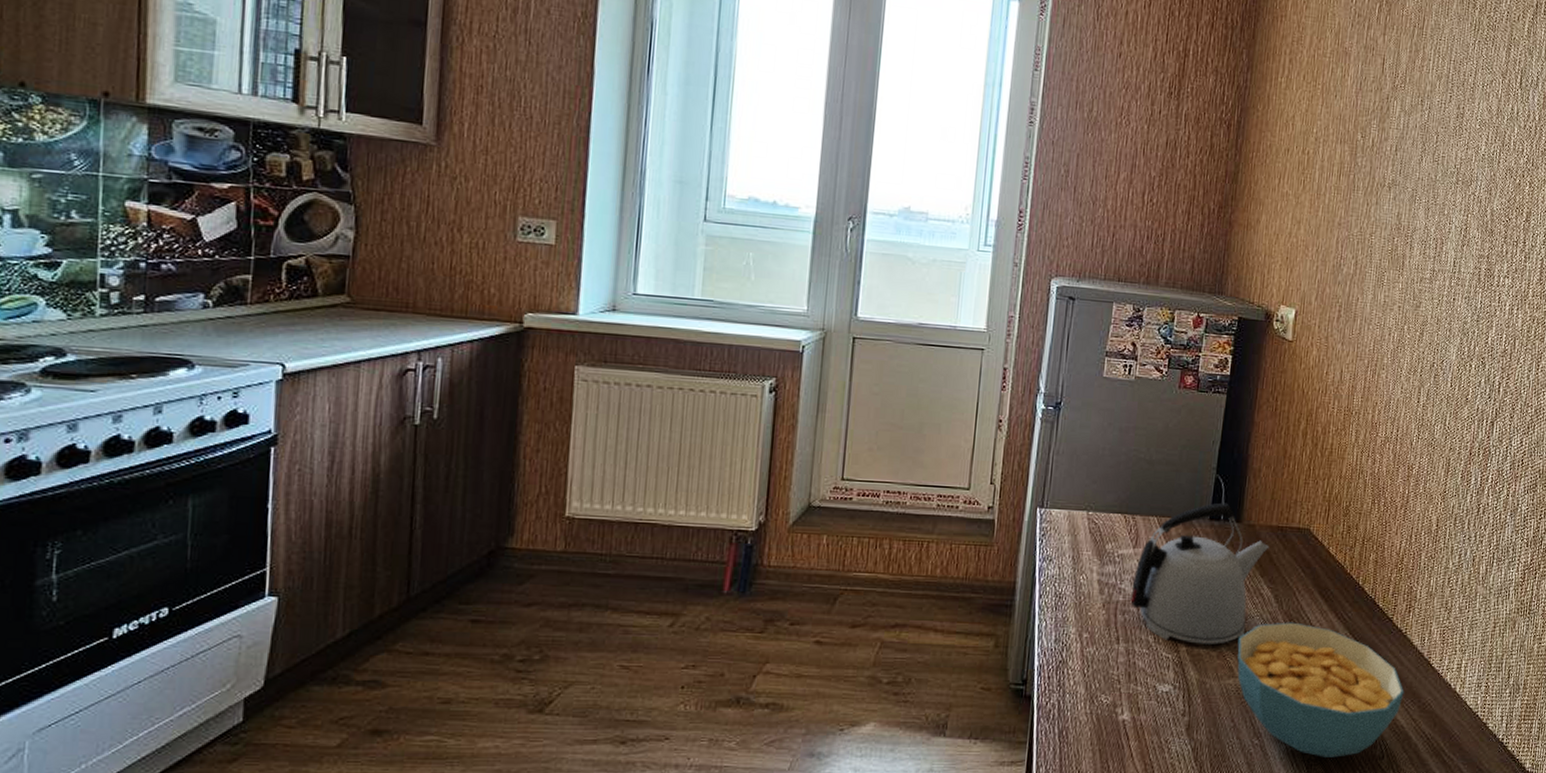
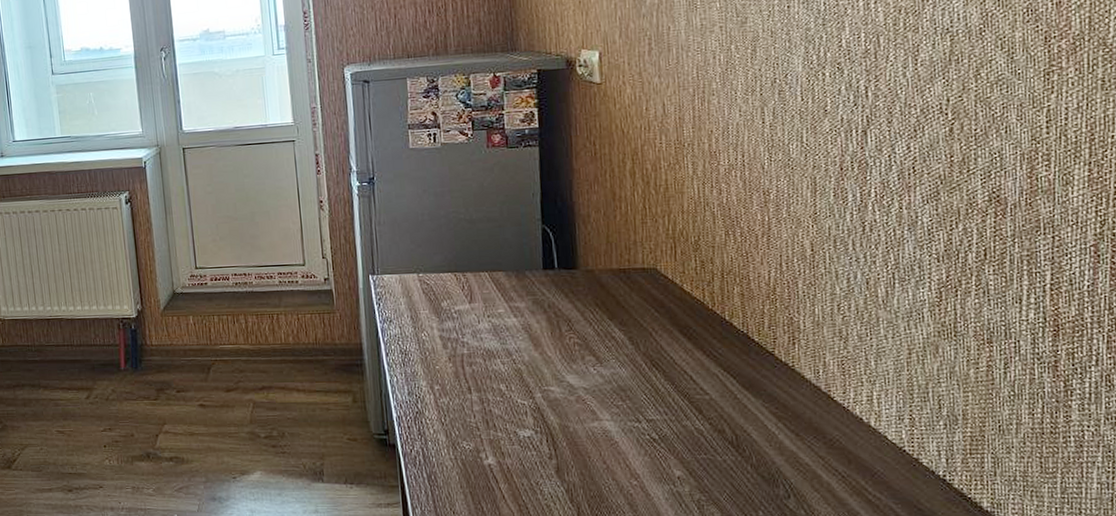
kettle: present [1130,502,1270,644] -> none [474,251,614,390]
cereal bowl: present [1237,622,1404,758] -> none [596,363,803,498]

